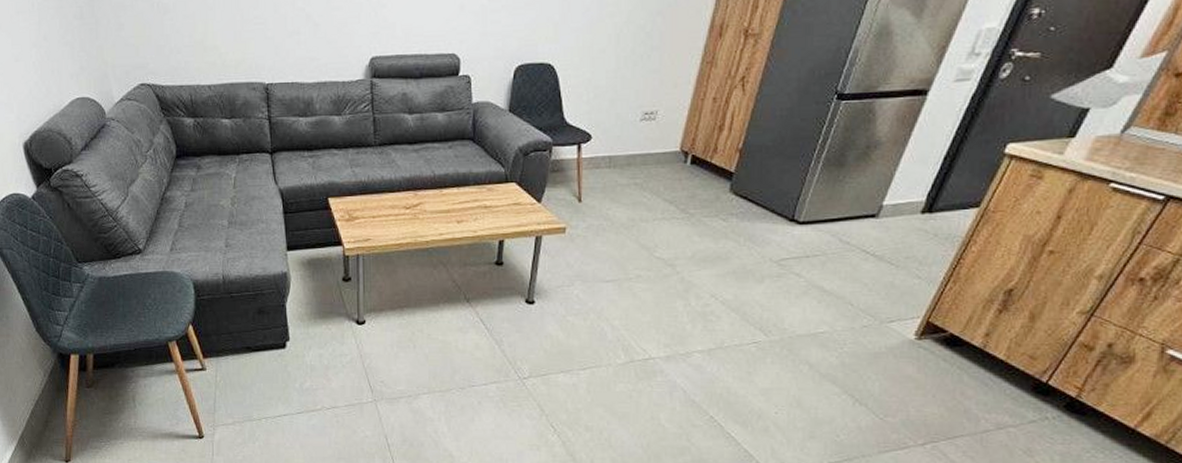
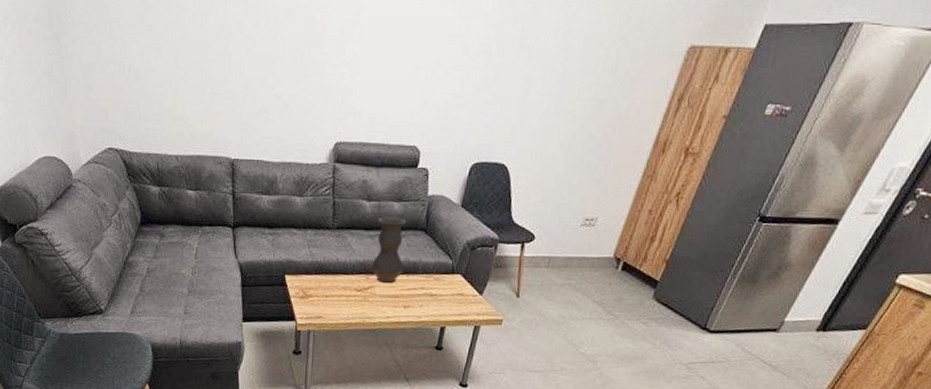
vase: none [419,128,453,198] -> present [371,216,407,283]

